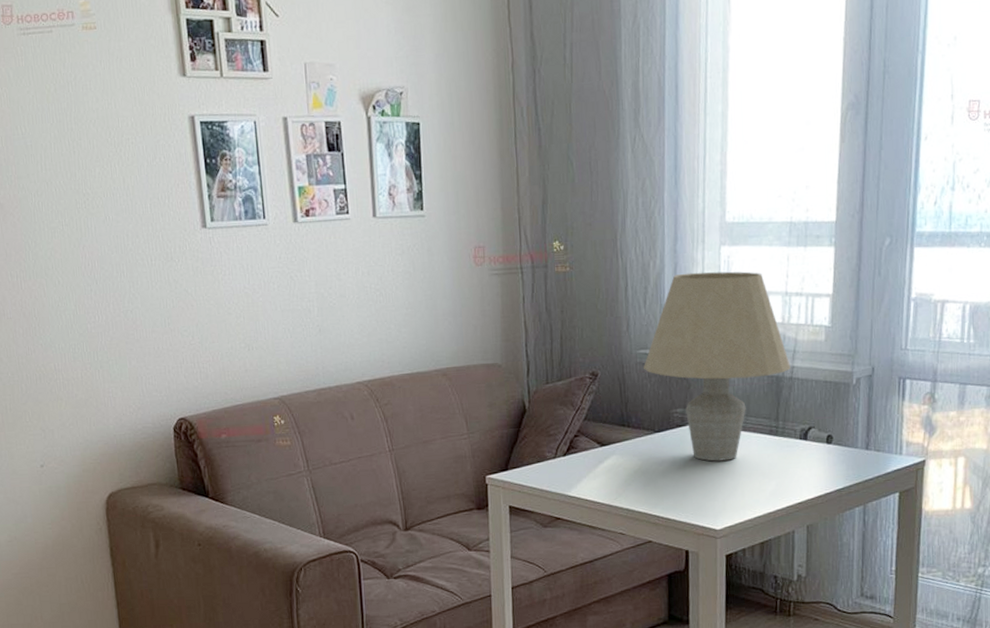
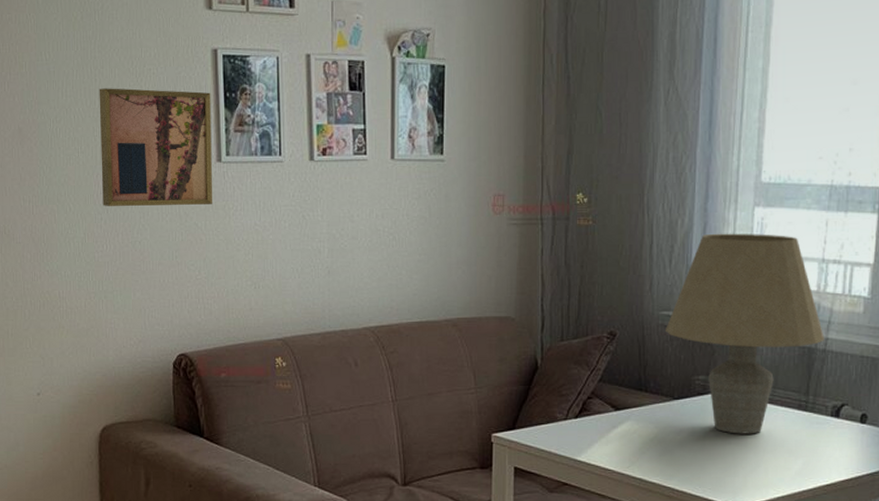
wall art: none [78,159,201,278] -> present [99,88,212,206]

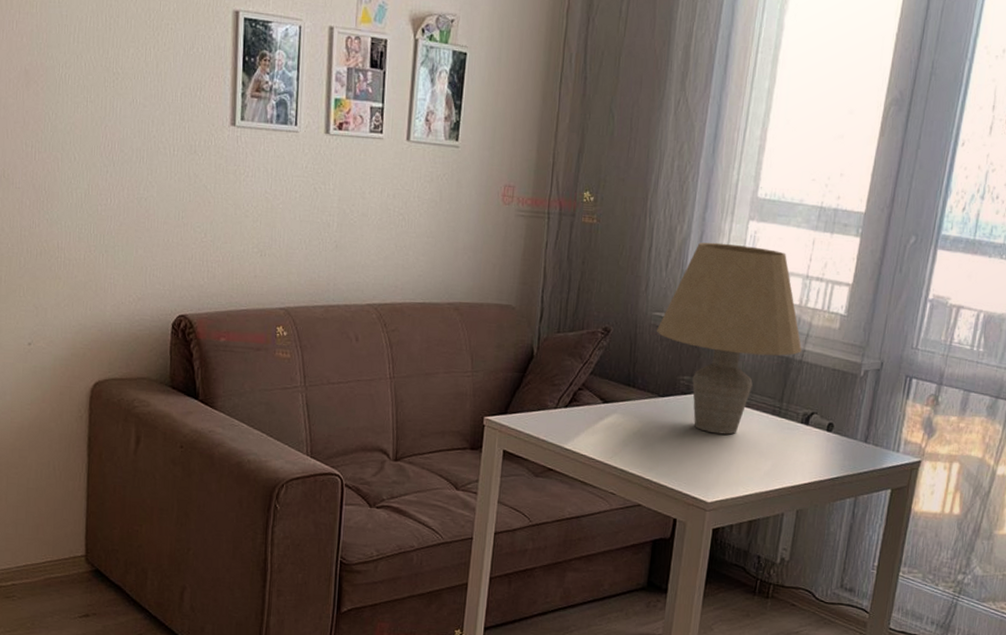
wall art: present [99,88,212,206] -> none [109,38,230,168]

